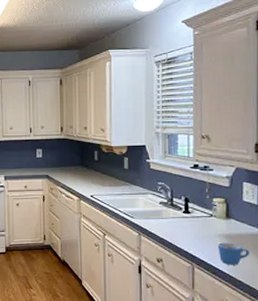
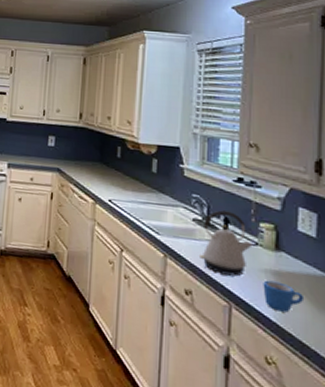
kettle: none [166,192,209,243] -> present [198,210,253,277]

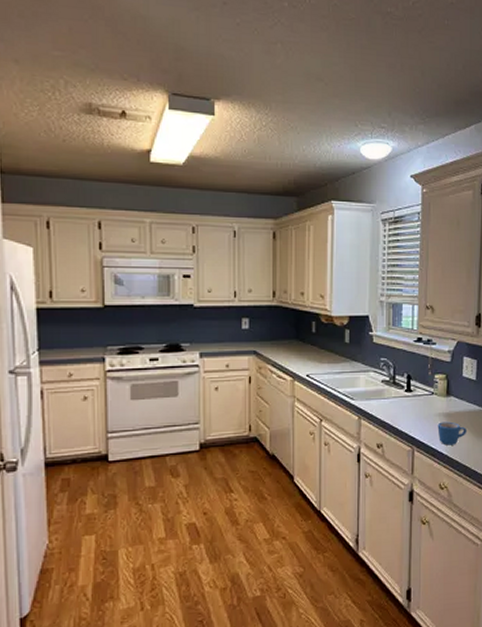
kettle: present [198,210,253,277] -> none [387,369,430,425]

